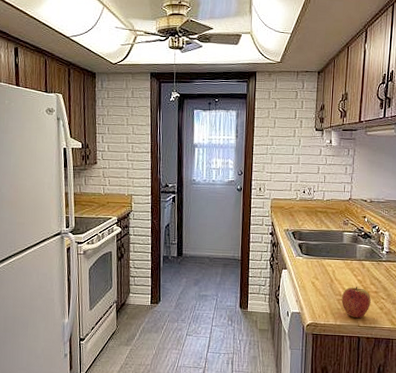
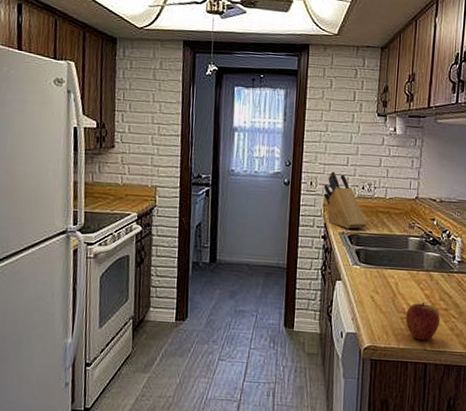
knife block: none [270,178,307,227] -> present [323,171,367,229]

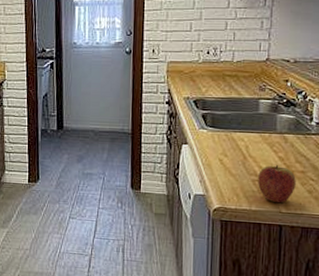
knife block: present [323,171,367,229] -> none [166,38,213,94]

